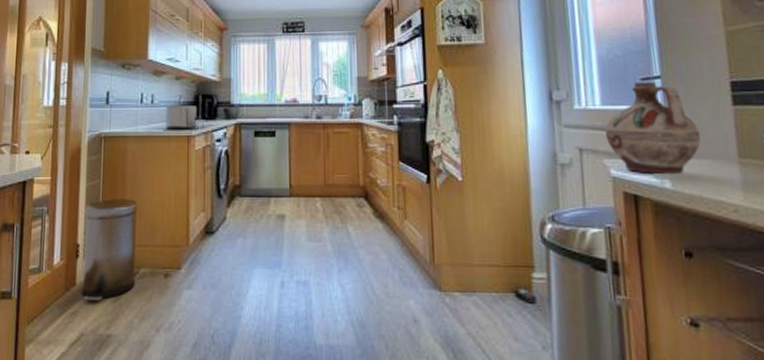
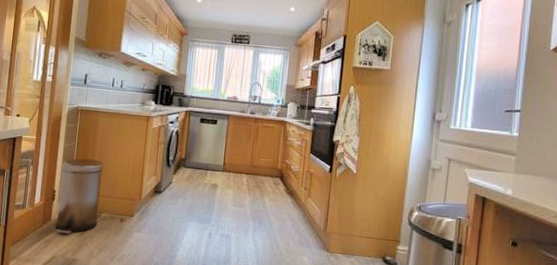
toaster: present [166,106,199,130] -> none [131,91,158,112]
ceramic jug: present [605,82,701,175] -> none [470,113,541,186]

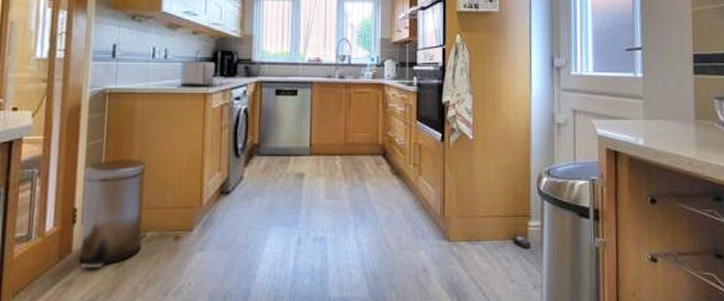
toaster: none [131,91,158,112] -> present [180,62,217,87]

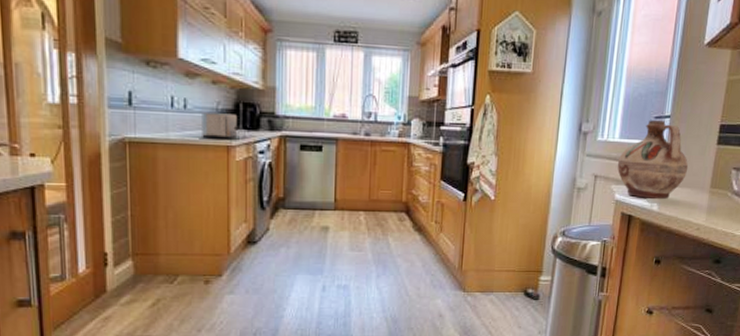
pedal bin: present [79,159,147,269] -> none [111,208,173,307]
ceramic jug: none [594,53,669,134] -> present [617,120,689,200]

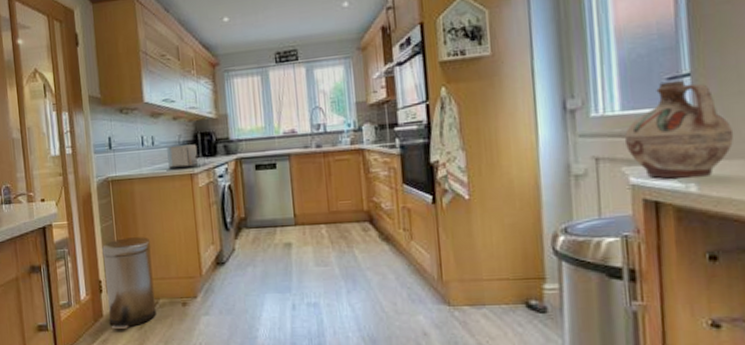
pedal bin: none [111,208,173,307] -> present [102,237,156,330]

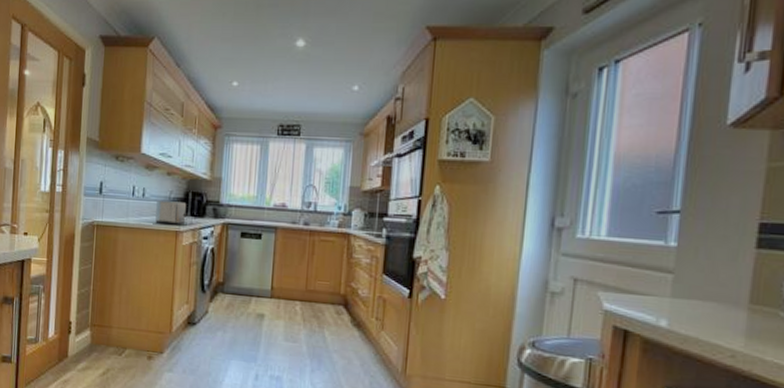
pedal bin: present [102,237,156,330] -> none [73,283,126,374]
ceramic jug: present [624,81,734,179] -> none [605,216,712,315]

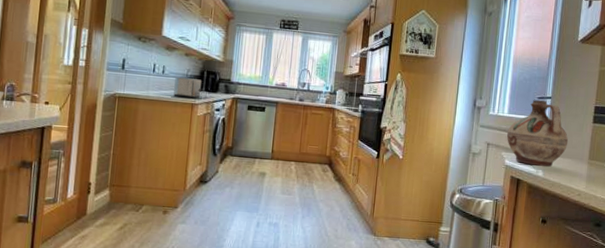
ceramic jug: none [605,216,712,315] -> present [506,100,569,168]

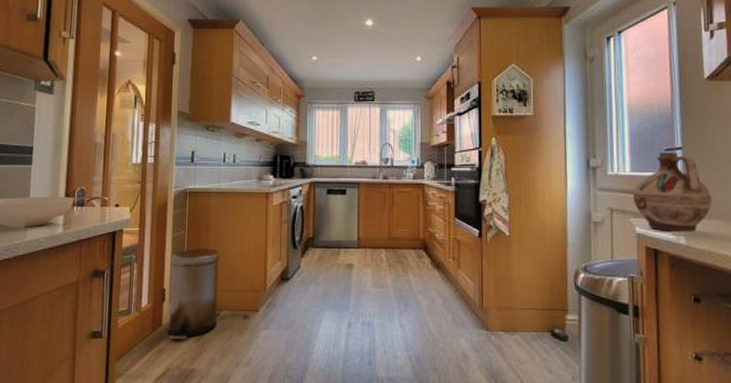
pedal bin: none [91,148,145,229] -> present [167,248,220,340]
toaster: present [173,77,203,99] -> none [246,165,277,187]

